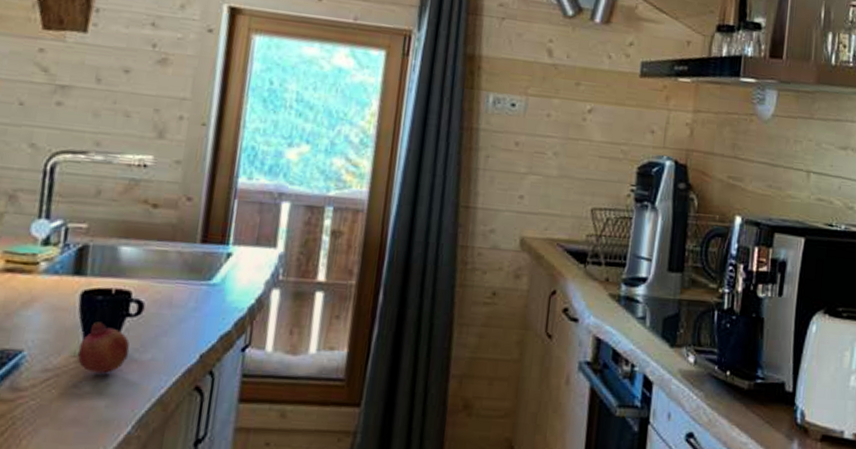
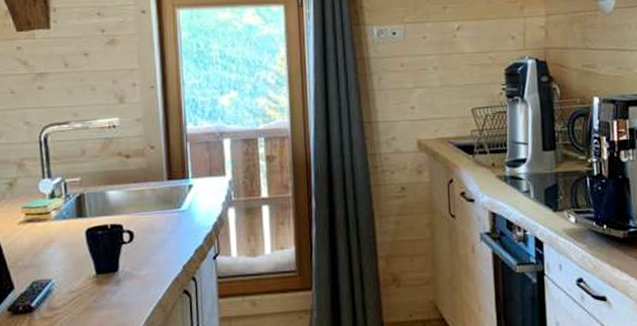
fruit: present [77,322,130,374] -> none [91,251,130,290]

